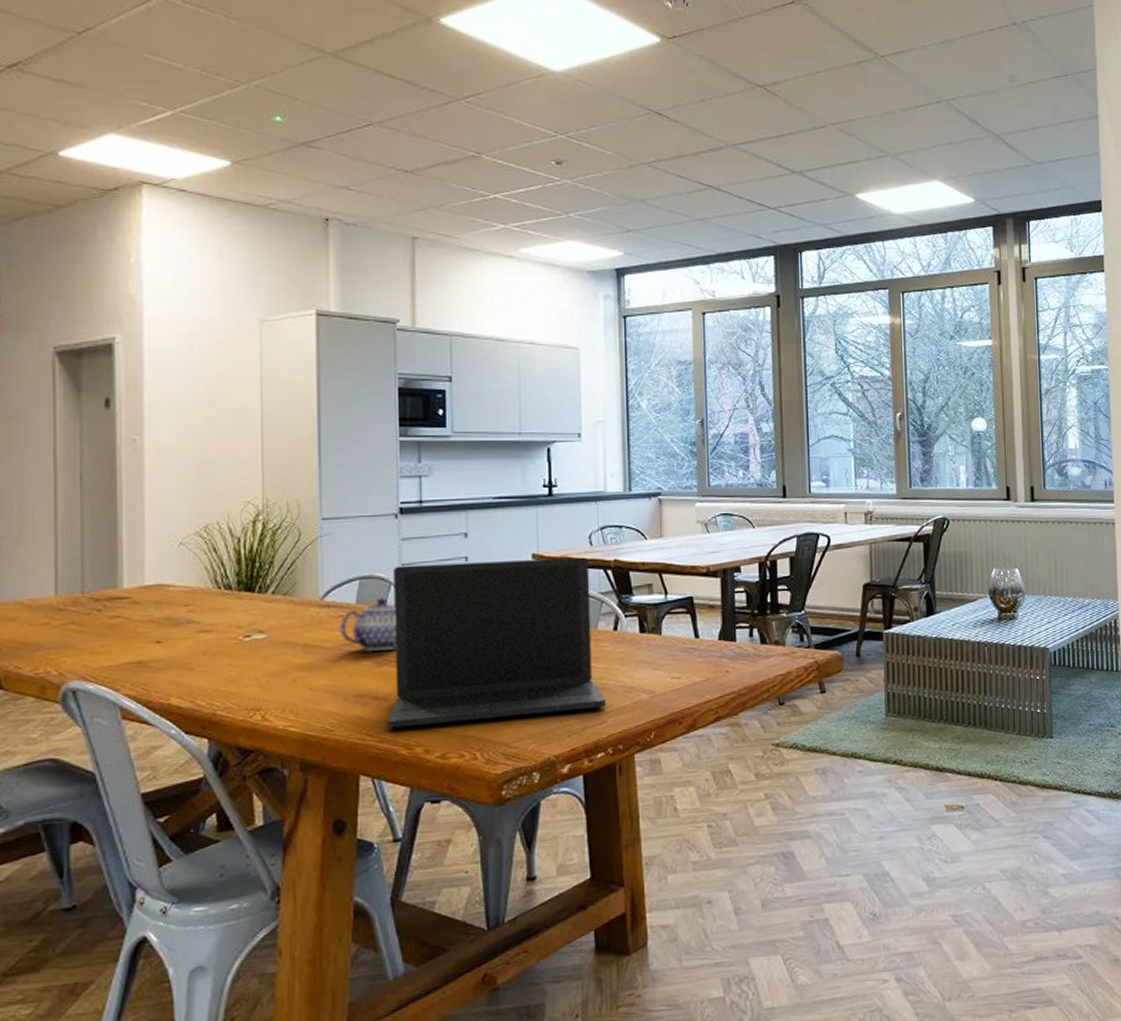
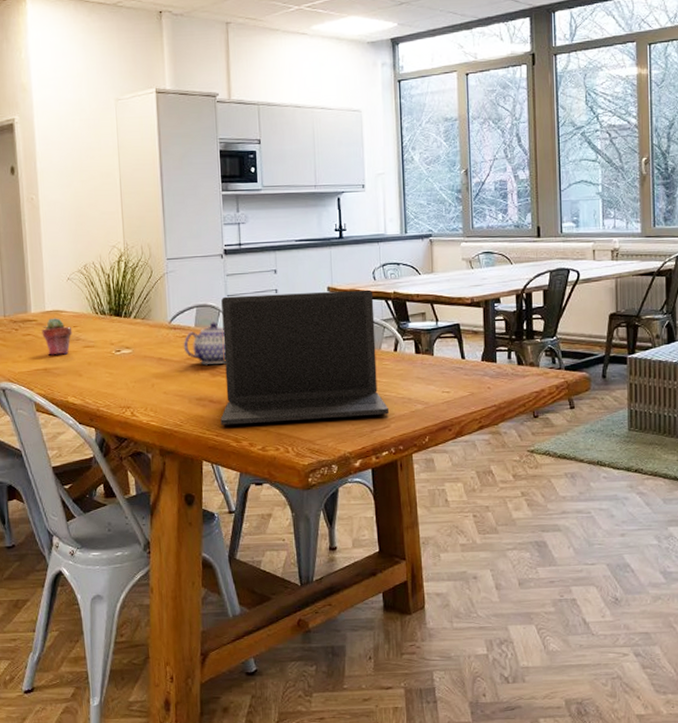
potted succulent: none [137,593,183,644] -> present [42,317,73,355]

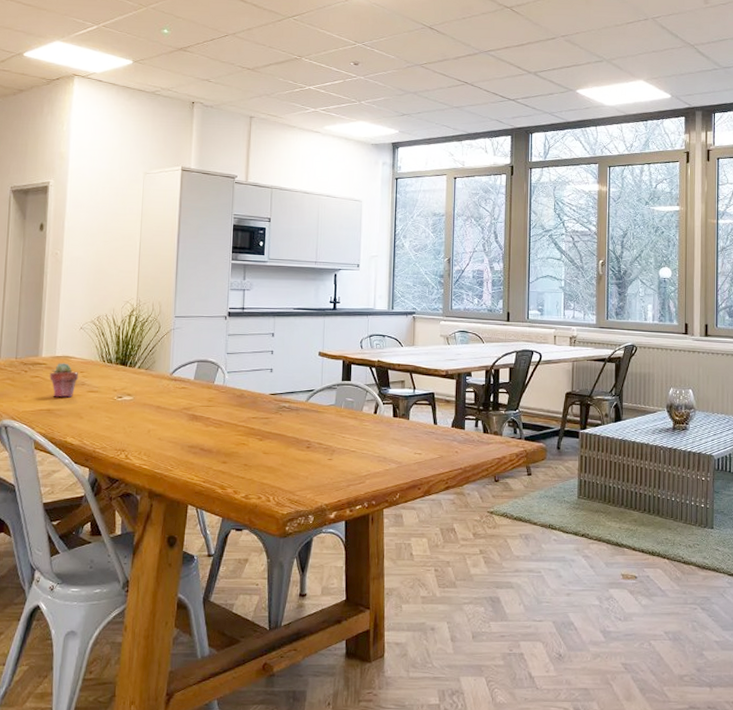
teapot: present [183,322,226,366] -> none [181,376,221,416]
laptop: present [220,289,389,425] -> none [209,354,365,473]

